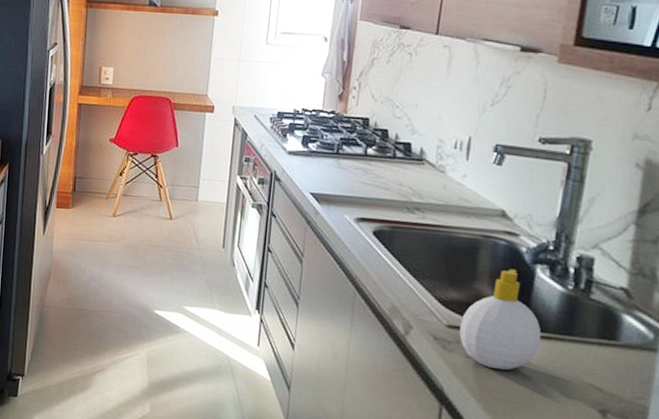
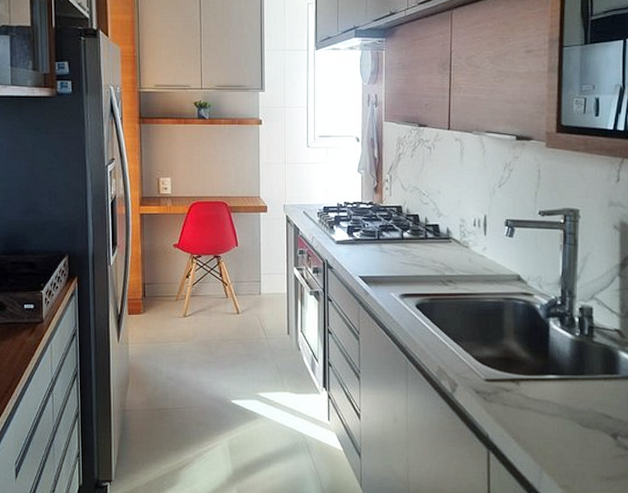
soap bottle: present [459,269,542,370] -> none [496,324,560,412]

